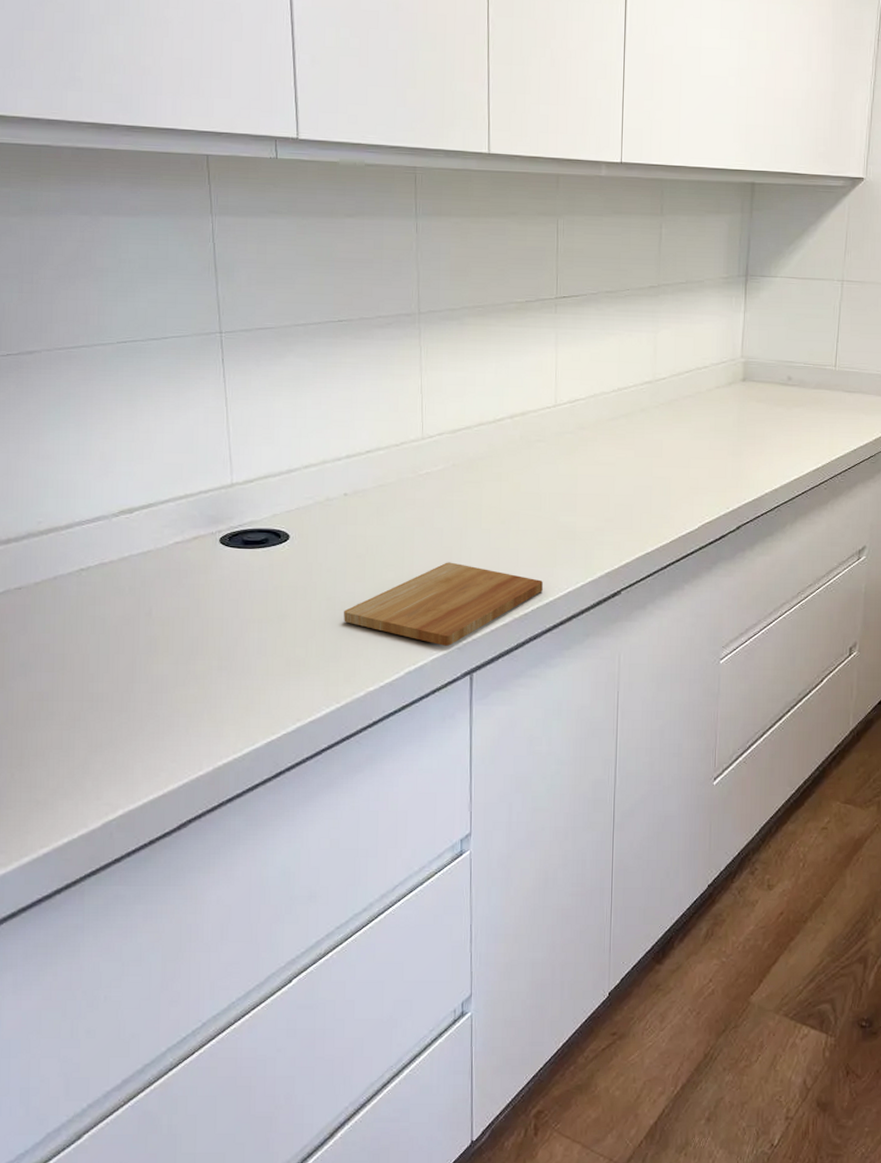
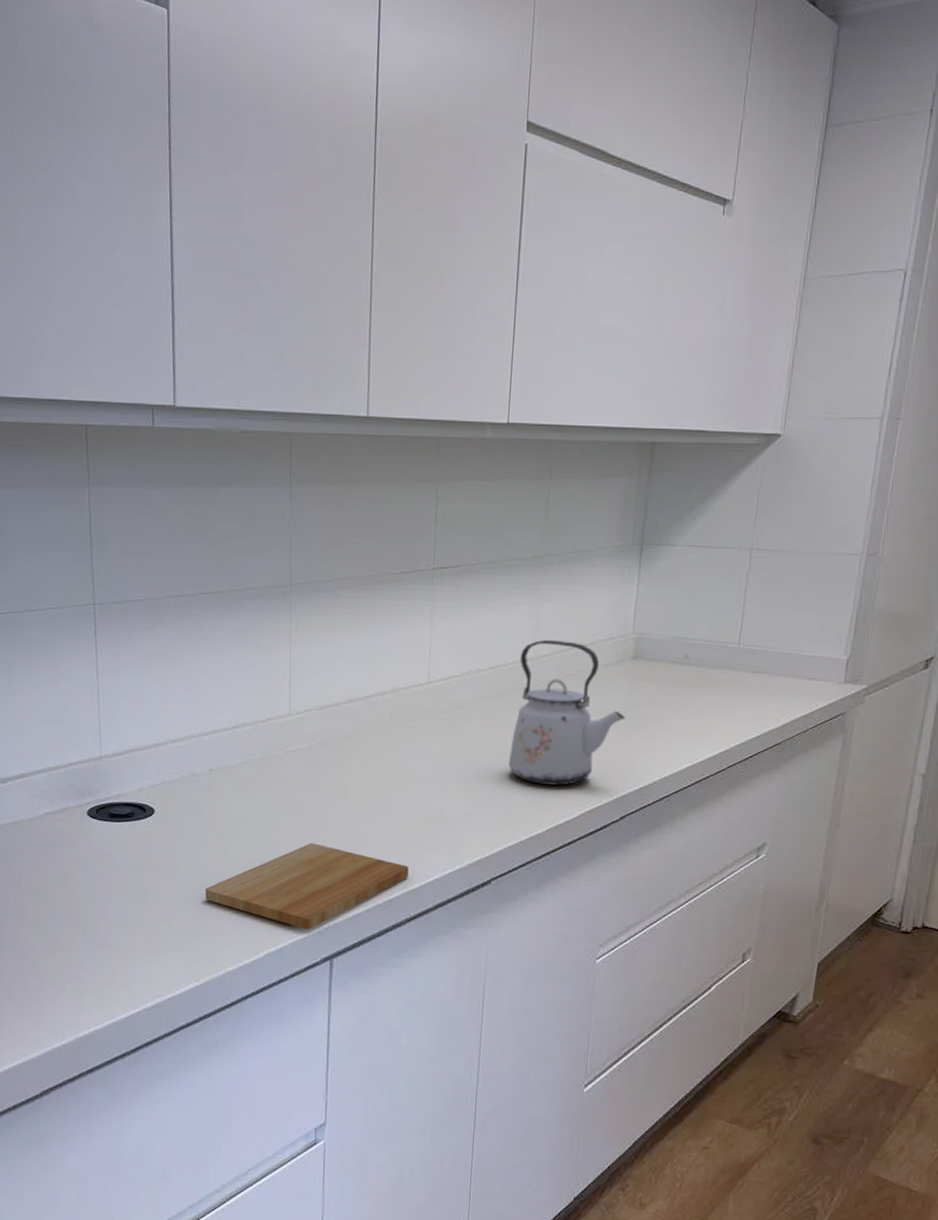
kettle: none [632,363,738,500] -> present [508,639,626,786]

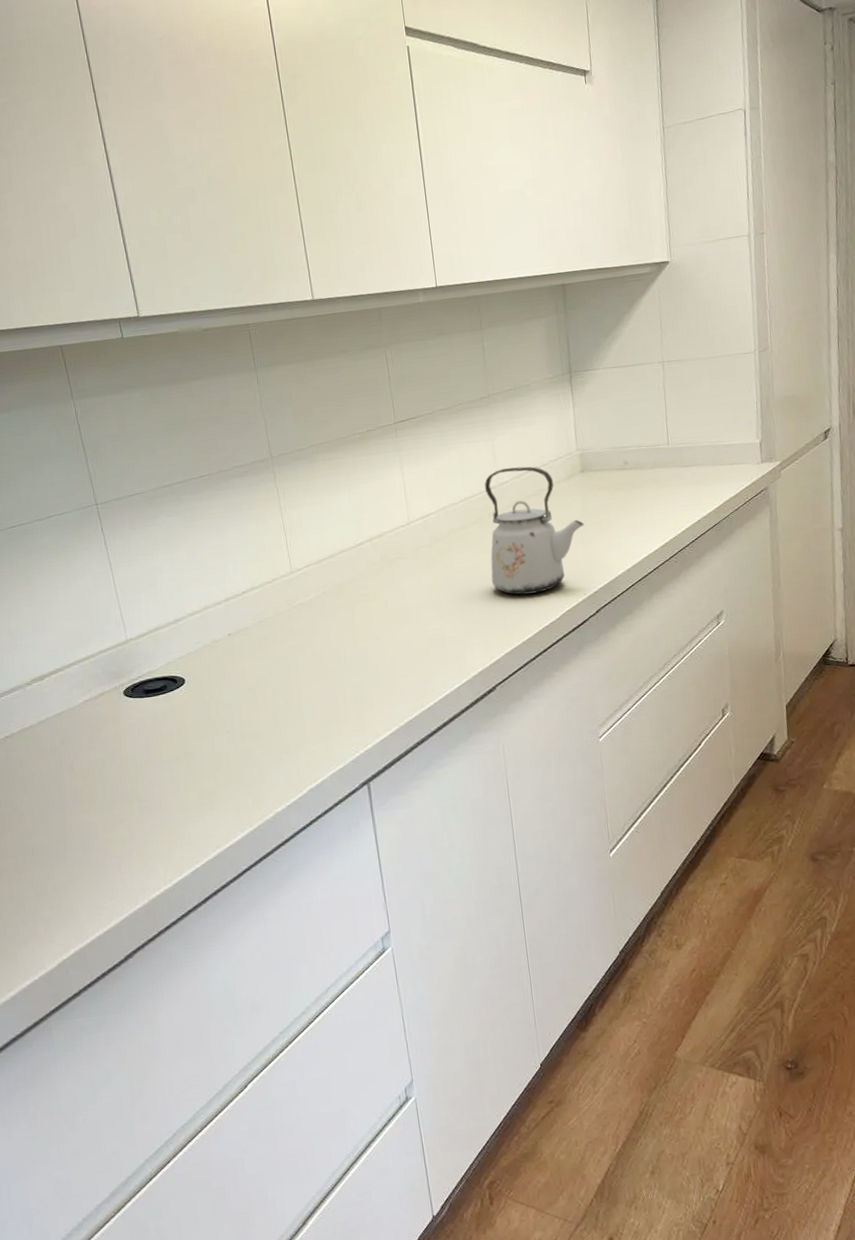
cutting board: present [205,843,409,929] -> none [244,682,423,761]

